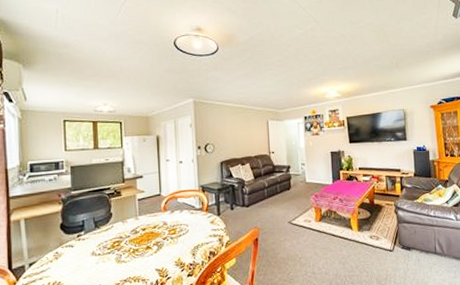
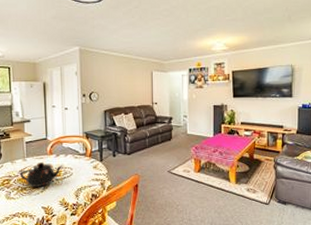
teapot: none [132,220,178,248] -> present [20,162,63,187]

